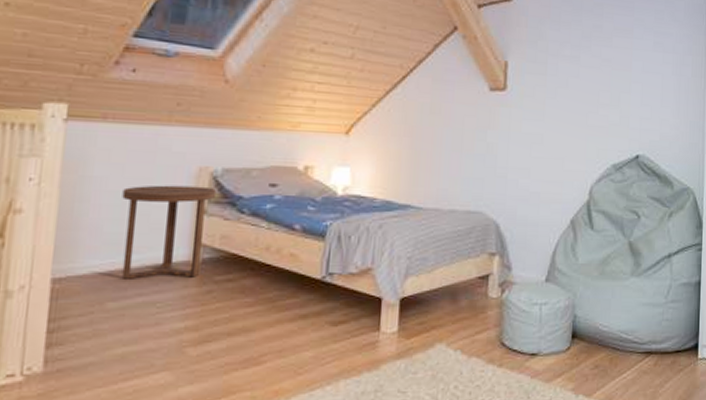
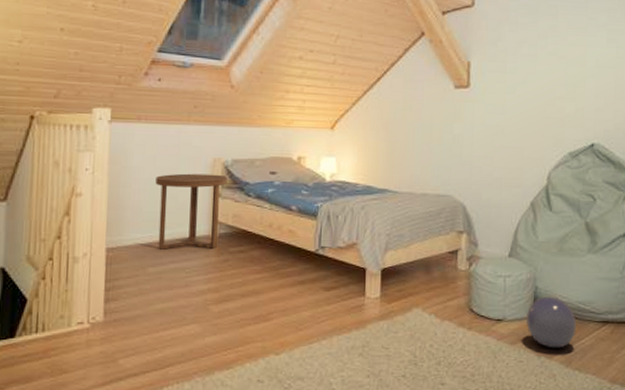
ball: none [564,327,618,385] -> present [527,297,577,348]

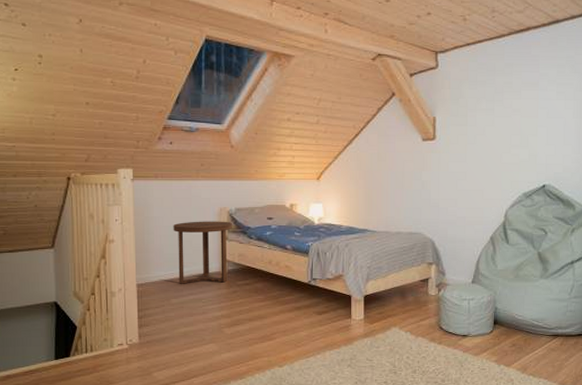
ball: present [527,297,577,348] -> none [488,316,531,358]

